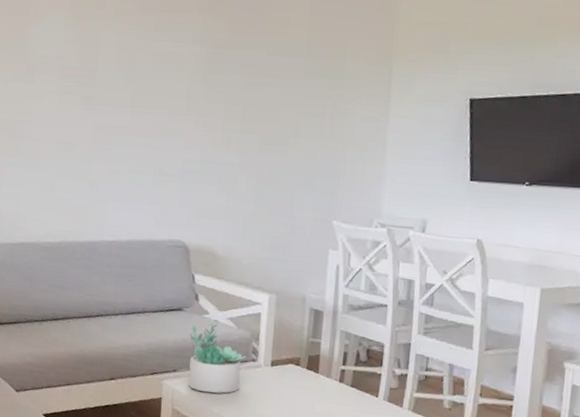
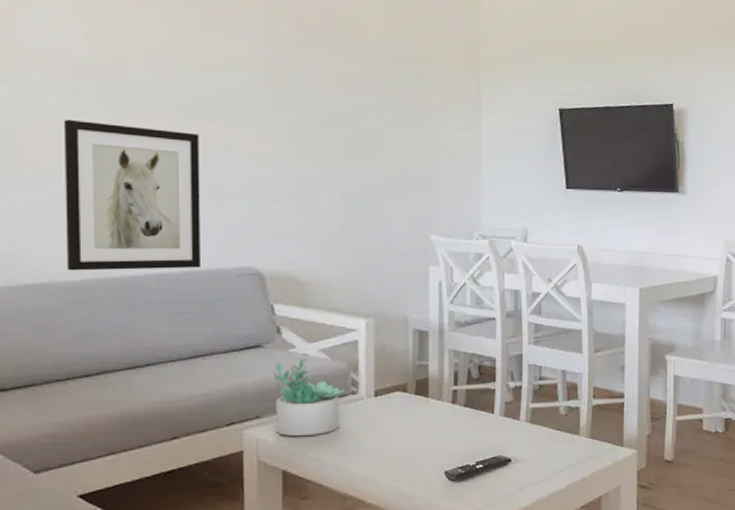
wall art: none [48,111,148,238] -> present [63,119,200,271]

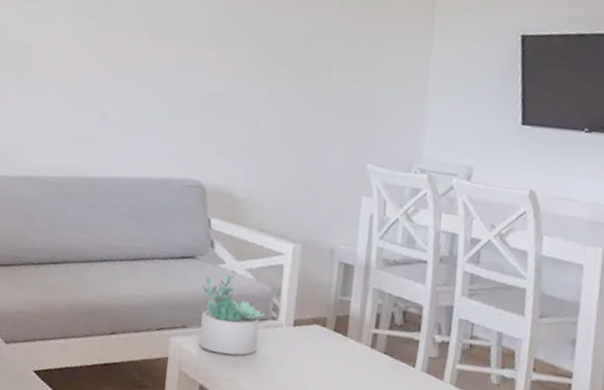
wall art: present [63,119,200,271] -> none [51,35,167,176]

